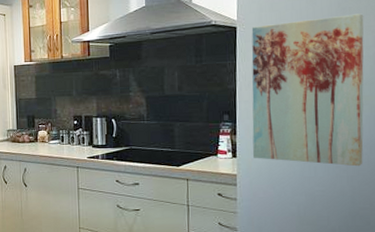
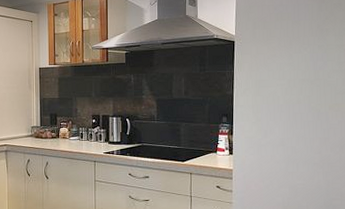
wall art: present [251,13,364,167] -> none [246,34,338,164]

